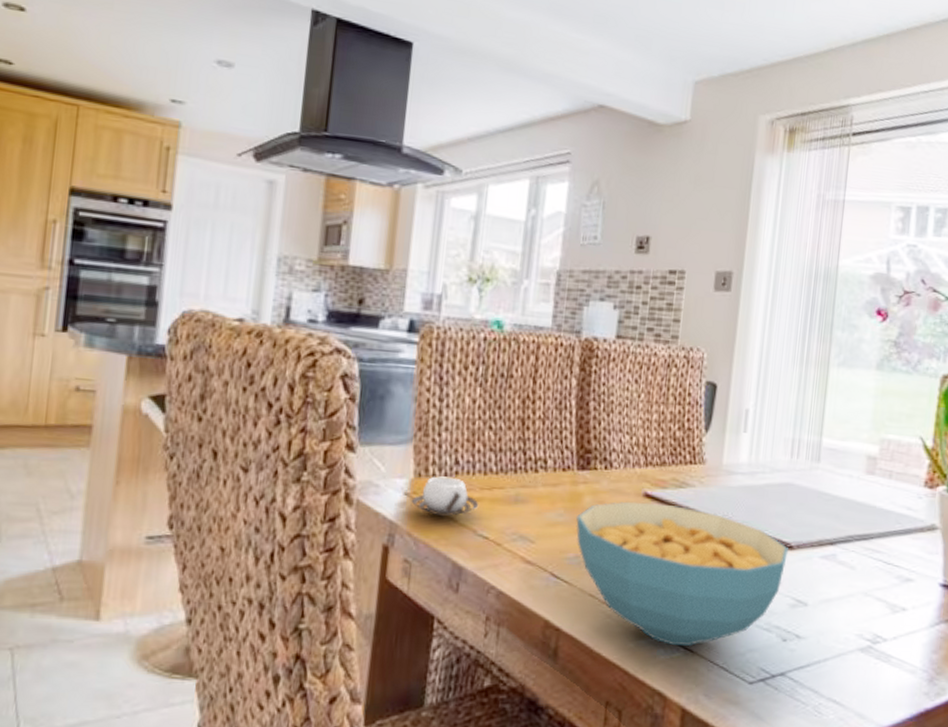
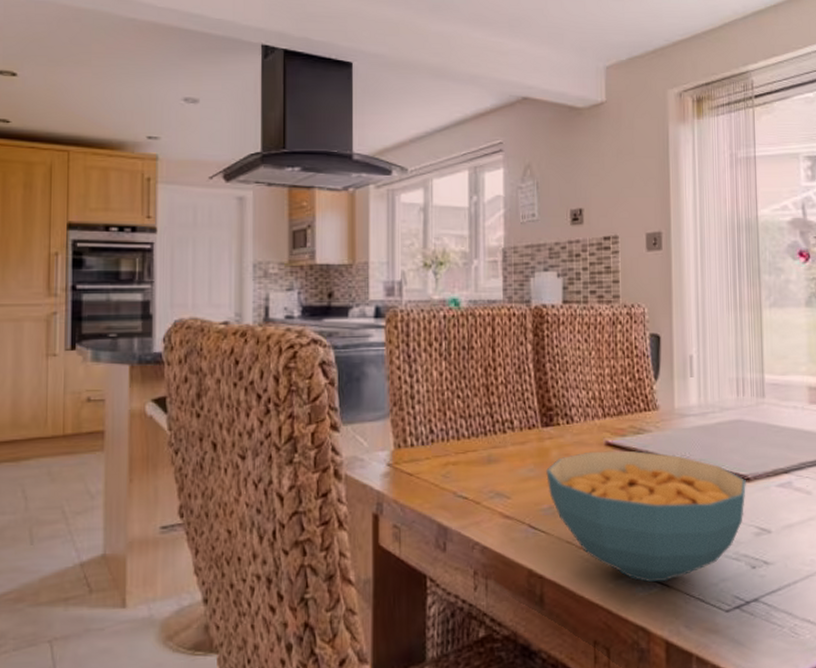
cup: present [411,476,479,517] -> none [394,445,456,483]

